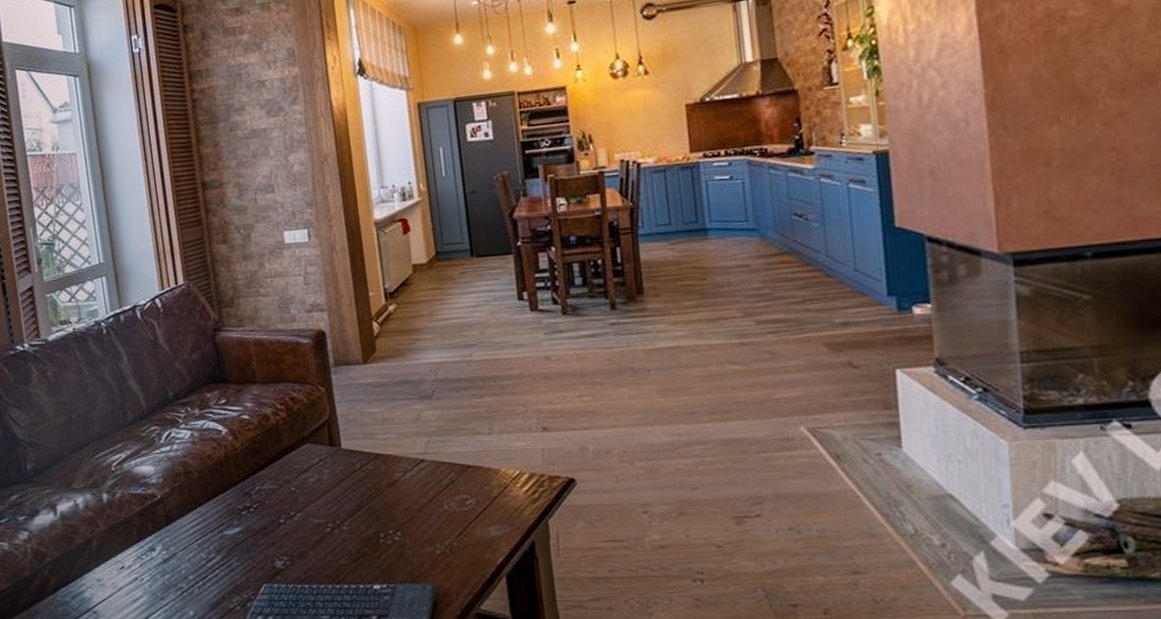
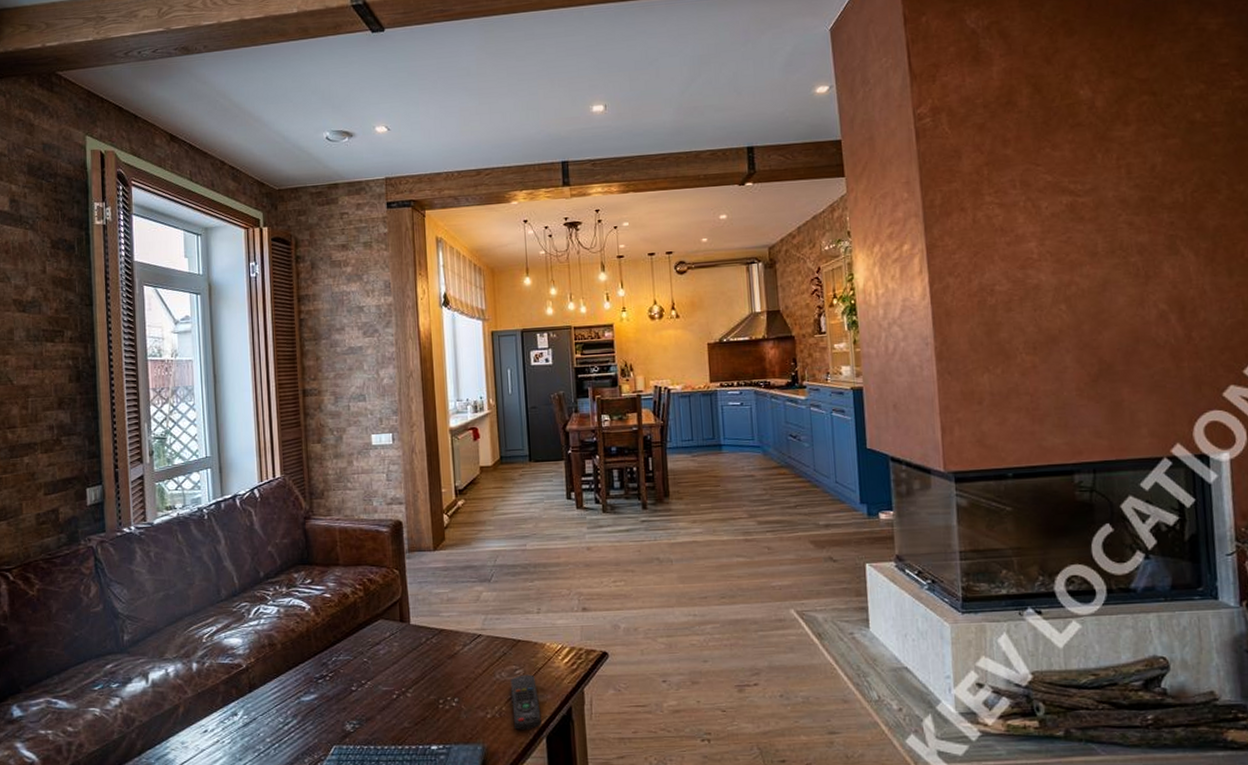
remote control: none [461,504,500,569] -> present [511,674,542,731]

